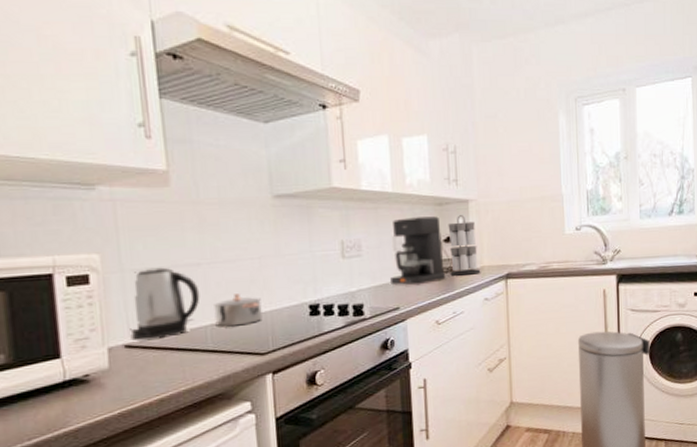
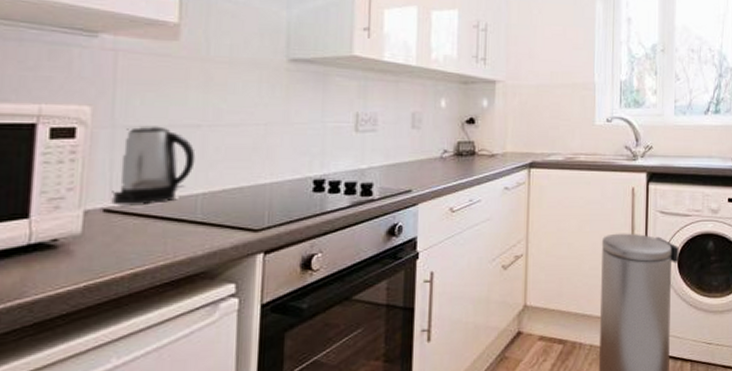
cooking pot: present [214,293,262,327] -> none [208,161,262,197]
coffee maker: present [389,216,446,286] -> none [404,94,465,167]
spice rack: present [448,215,481,276] -> none [470,96,503,161]

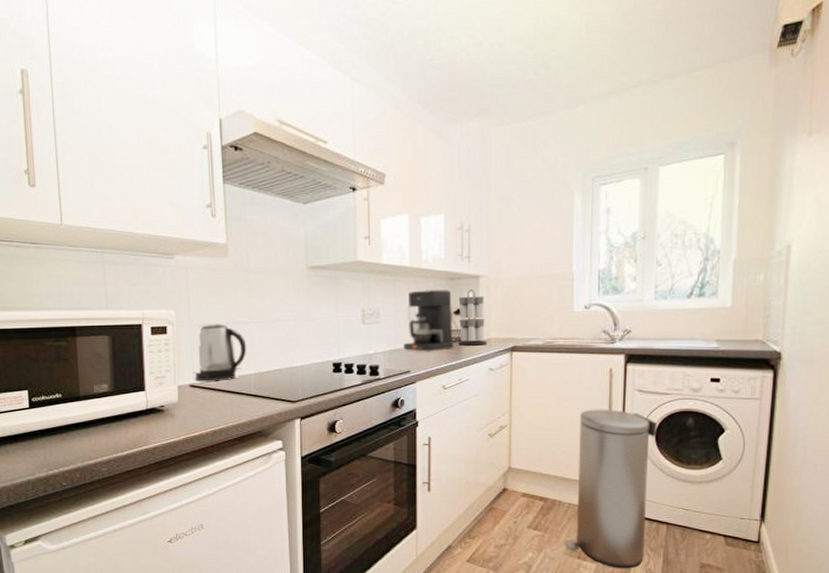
coffee maker: none [404,94,465,167] -> present [403,290,454,352]
spice rack: none [470,96,503,161] -> present [458,290,487,346]

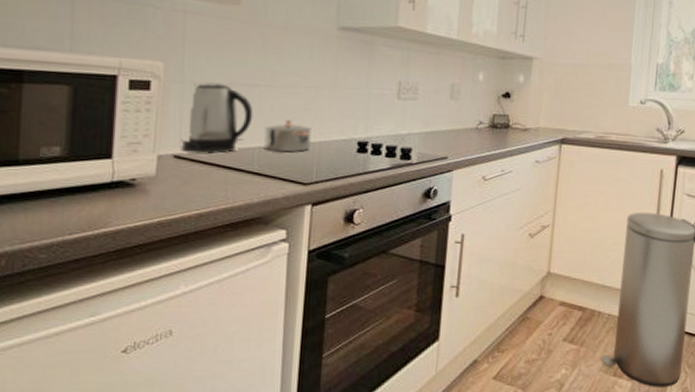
cooking pot: none [257,349,295,376] -> present [264,120,312,153]
coffee maker: present [403,290,454,352] -> none [441,67,501,137]
spice rack: present [458,290,487,346] -> none [504,72,536,135]

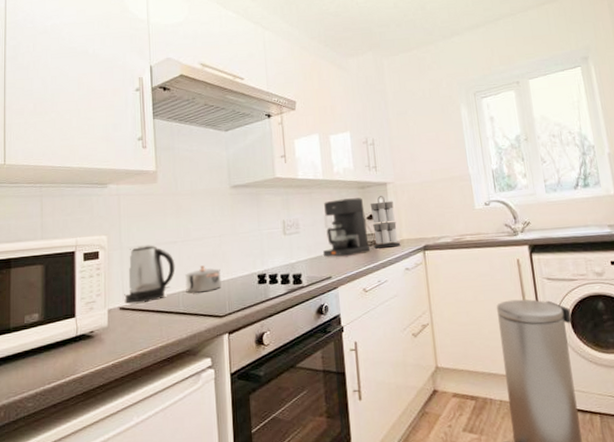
coffee maker: none [441,67,501,137] -> present [322,198,371,258]
spice rack: none [504,72,536,135] -> present [370,196,401,249]

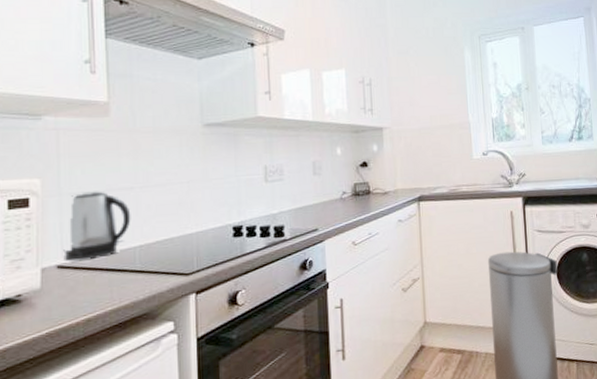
cooking pot: present [185,265,221,294] -> none [143,216,189,248]
coffee maker: present [322,198,371,258] -> none [309,143,362,208]
spice rack: present [370,196,401,249] -> none [364,142,395,199]

